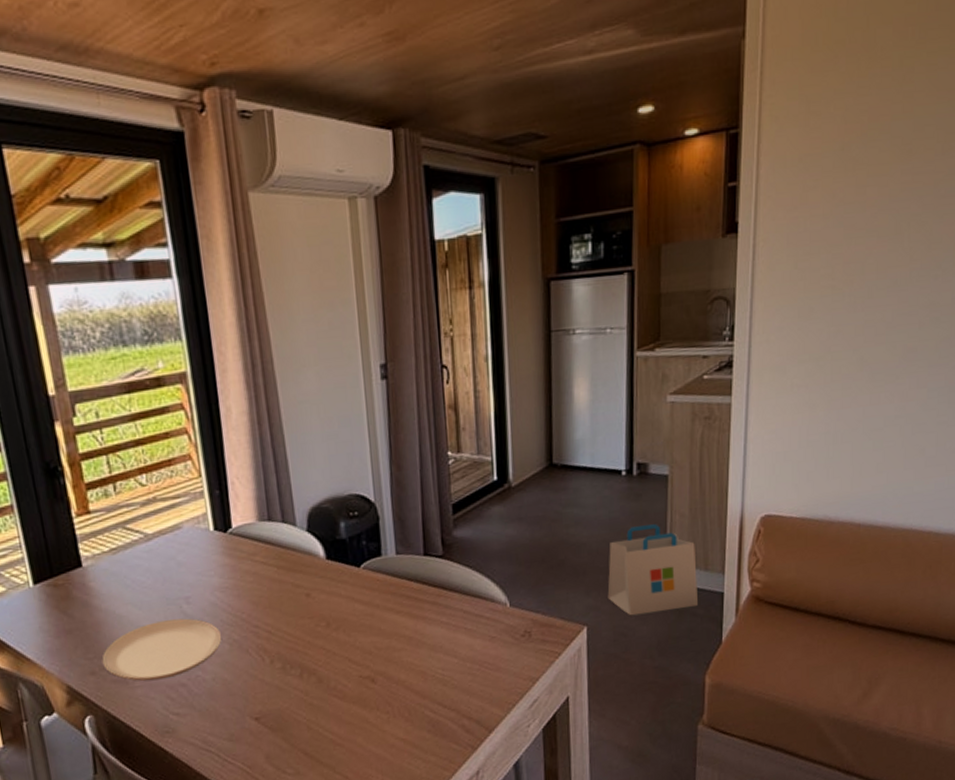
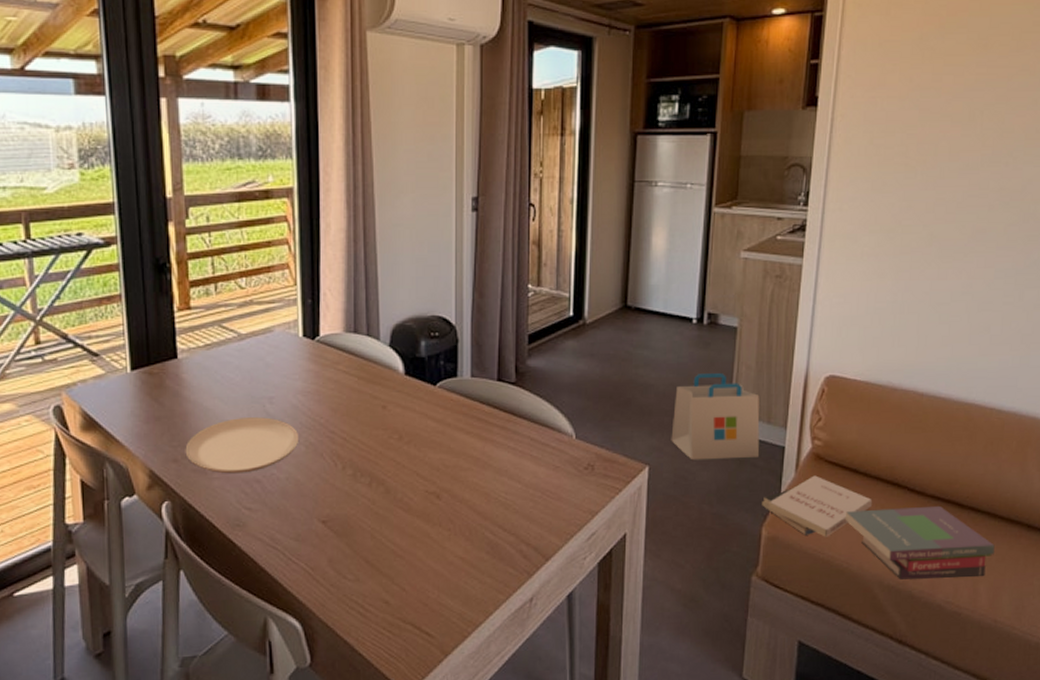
books: none [704,618,815,679] -> present [762,475,873,537]
books: none [787,634,937,712] -> present [845,505,995,580]

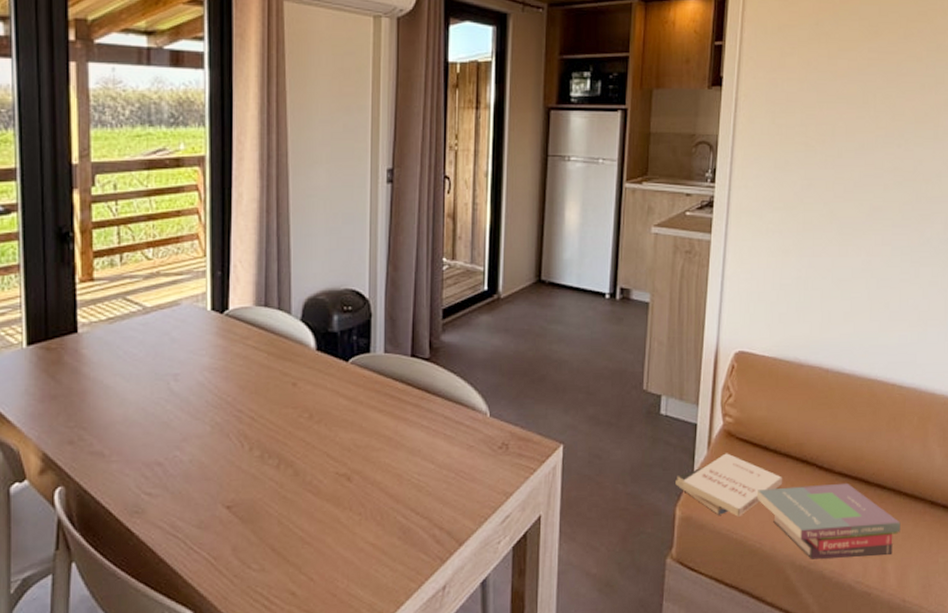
plate: present [185,417,300,474] -> none [82,395,205,457]
shopping bag: present [671,373,760,461] -> none [585,349,673,439]

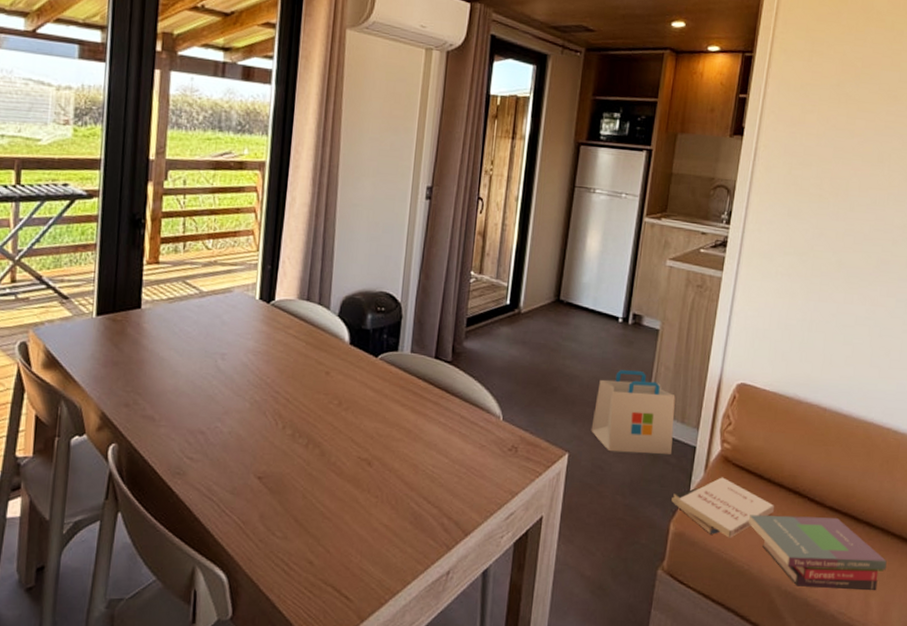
shopping bag: none [585,349,673,439] -> present [591,370,676,455]

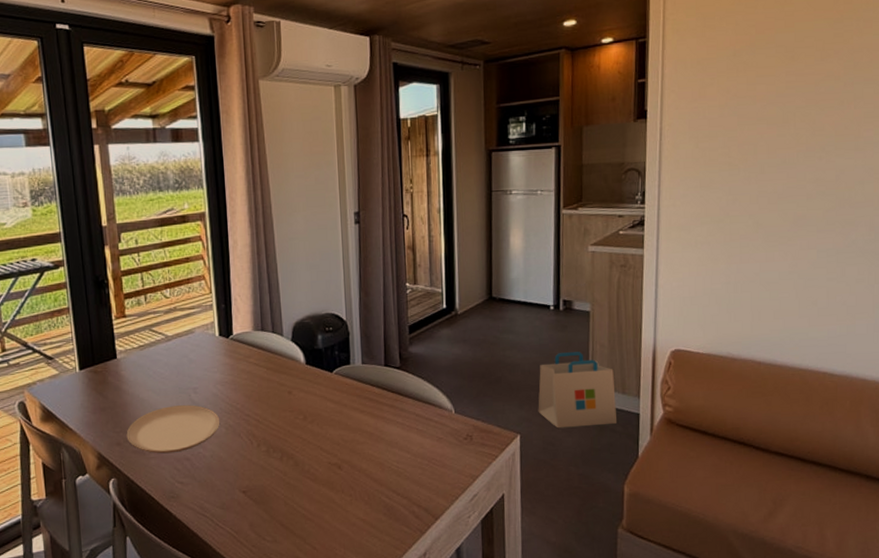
plate: none [137,370,246,424] -> present [126,405,220,454]
books: present [671,477,775,538] -> none [622,438,722,492]
books: present [748,515,887,590] -> none [698,461,837,528]

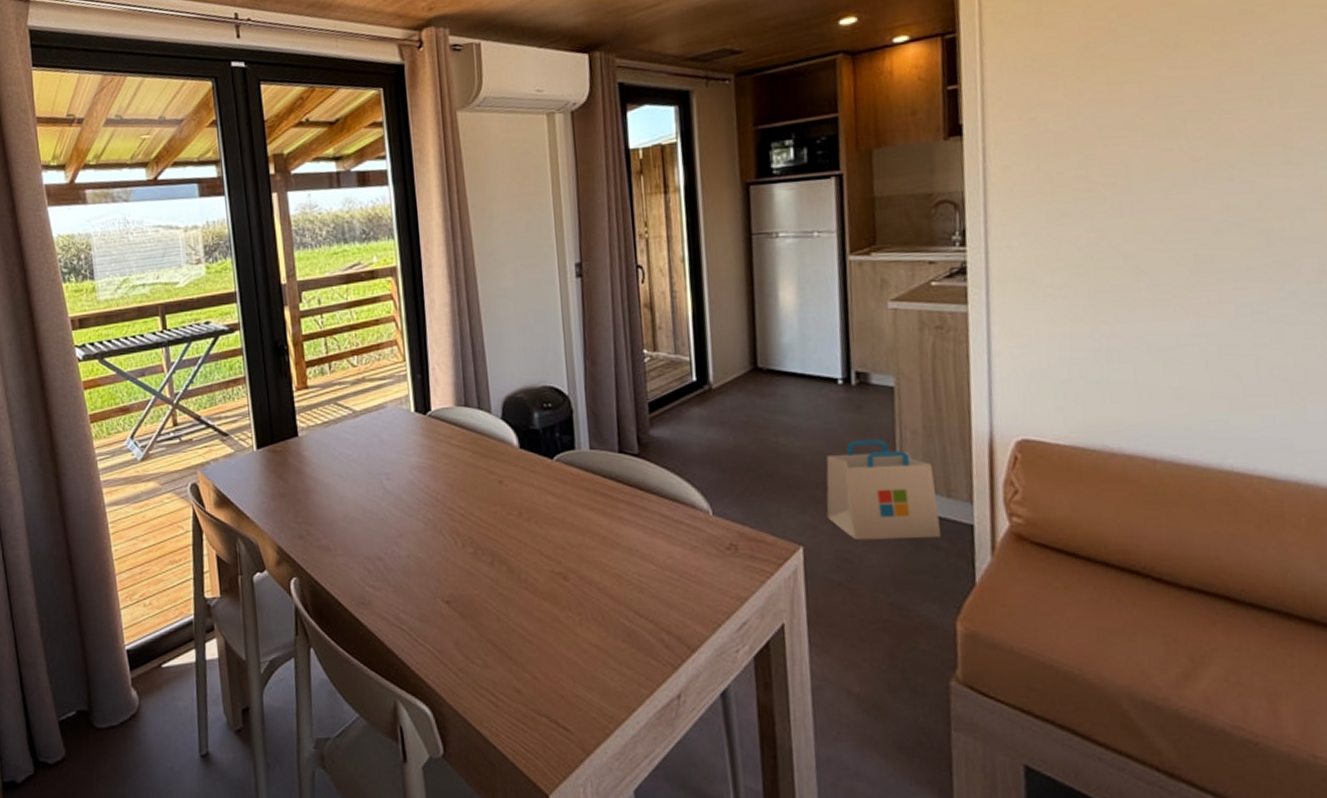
plate: present [126,405,220,454] -> none [309,493,418,551]

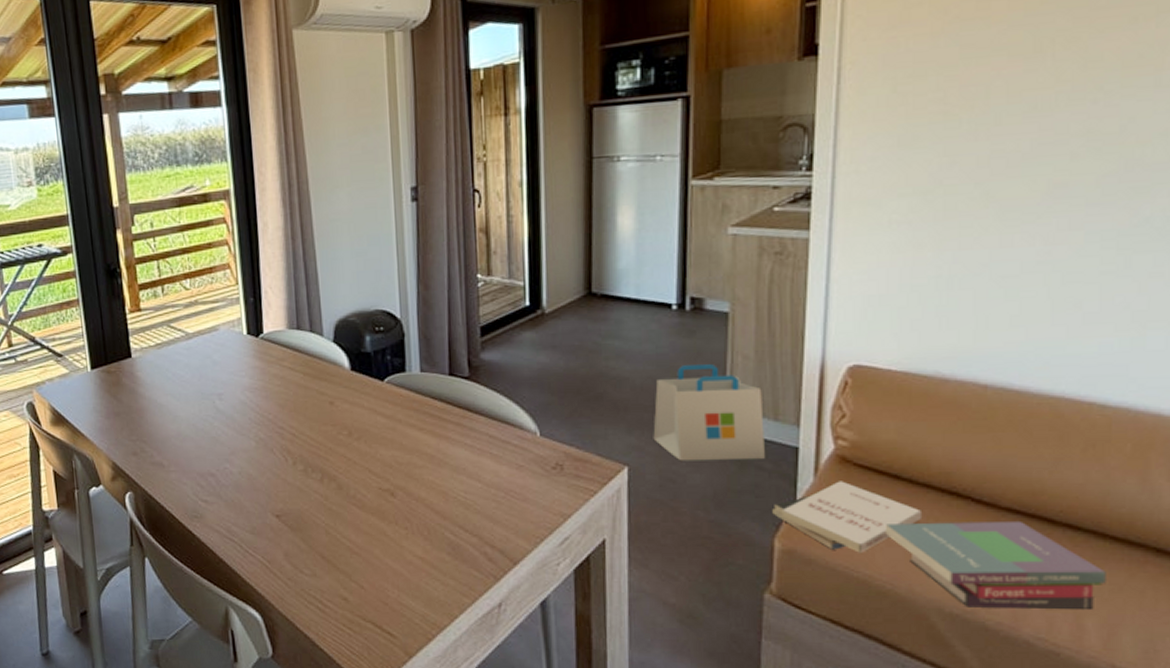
books: none [952,560,1105,636] -> present [772,481,923,553]
books: none [1067,600,1297,694] -> present [884,520,1106,609]

